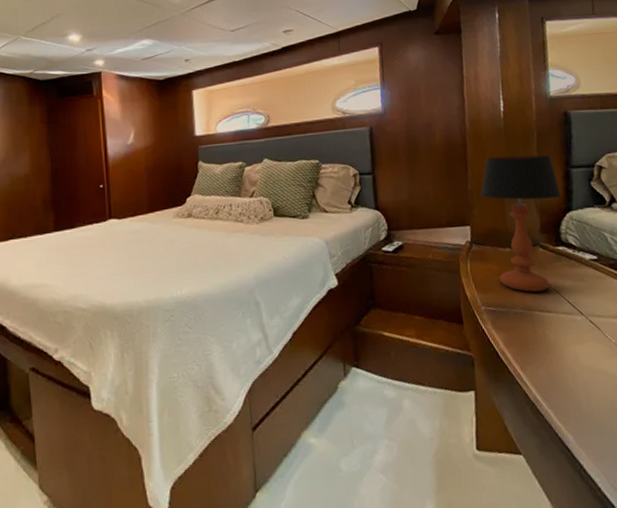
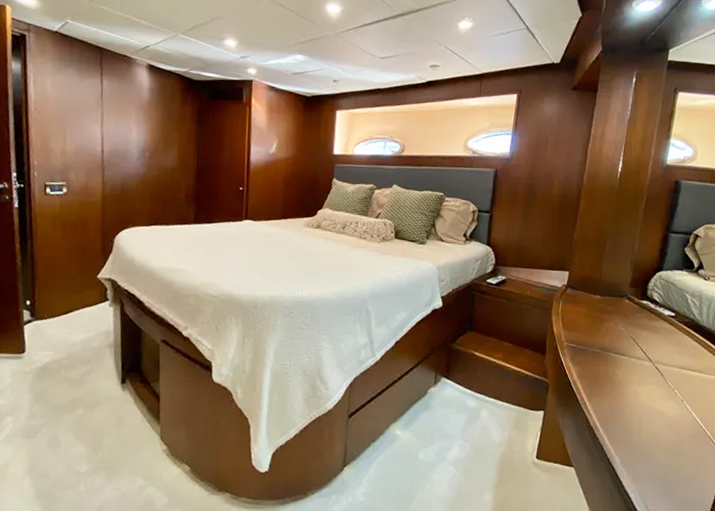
table lamp: present [480,155,562,292] -> none [584,213,656,336]

